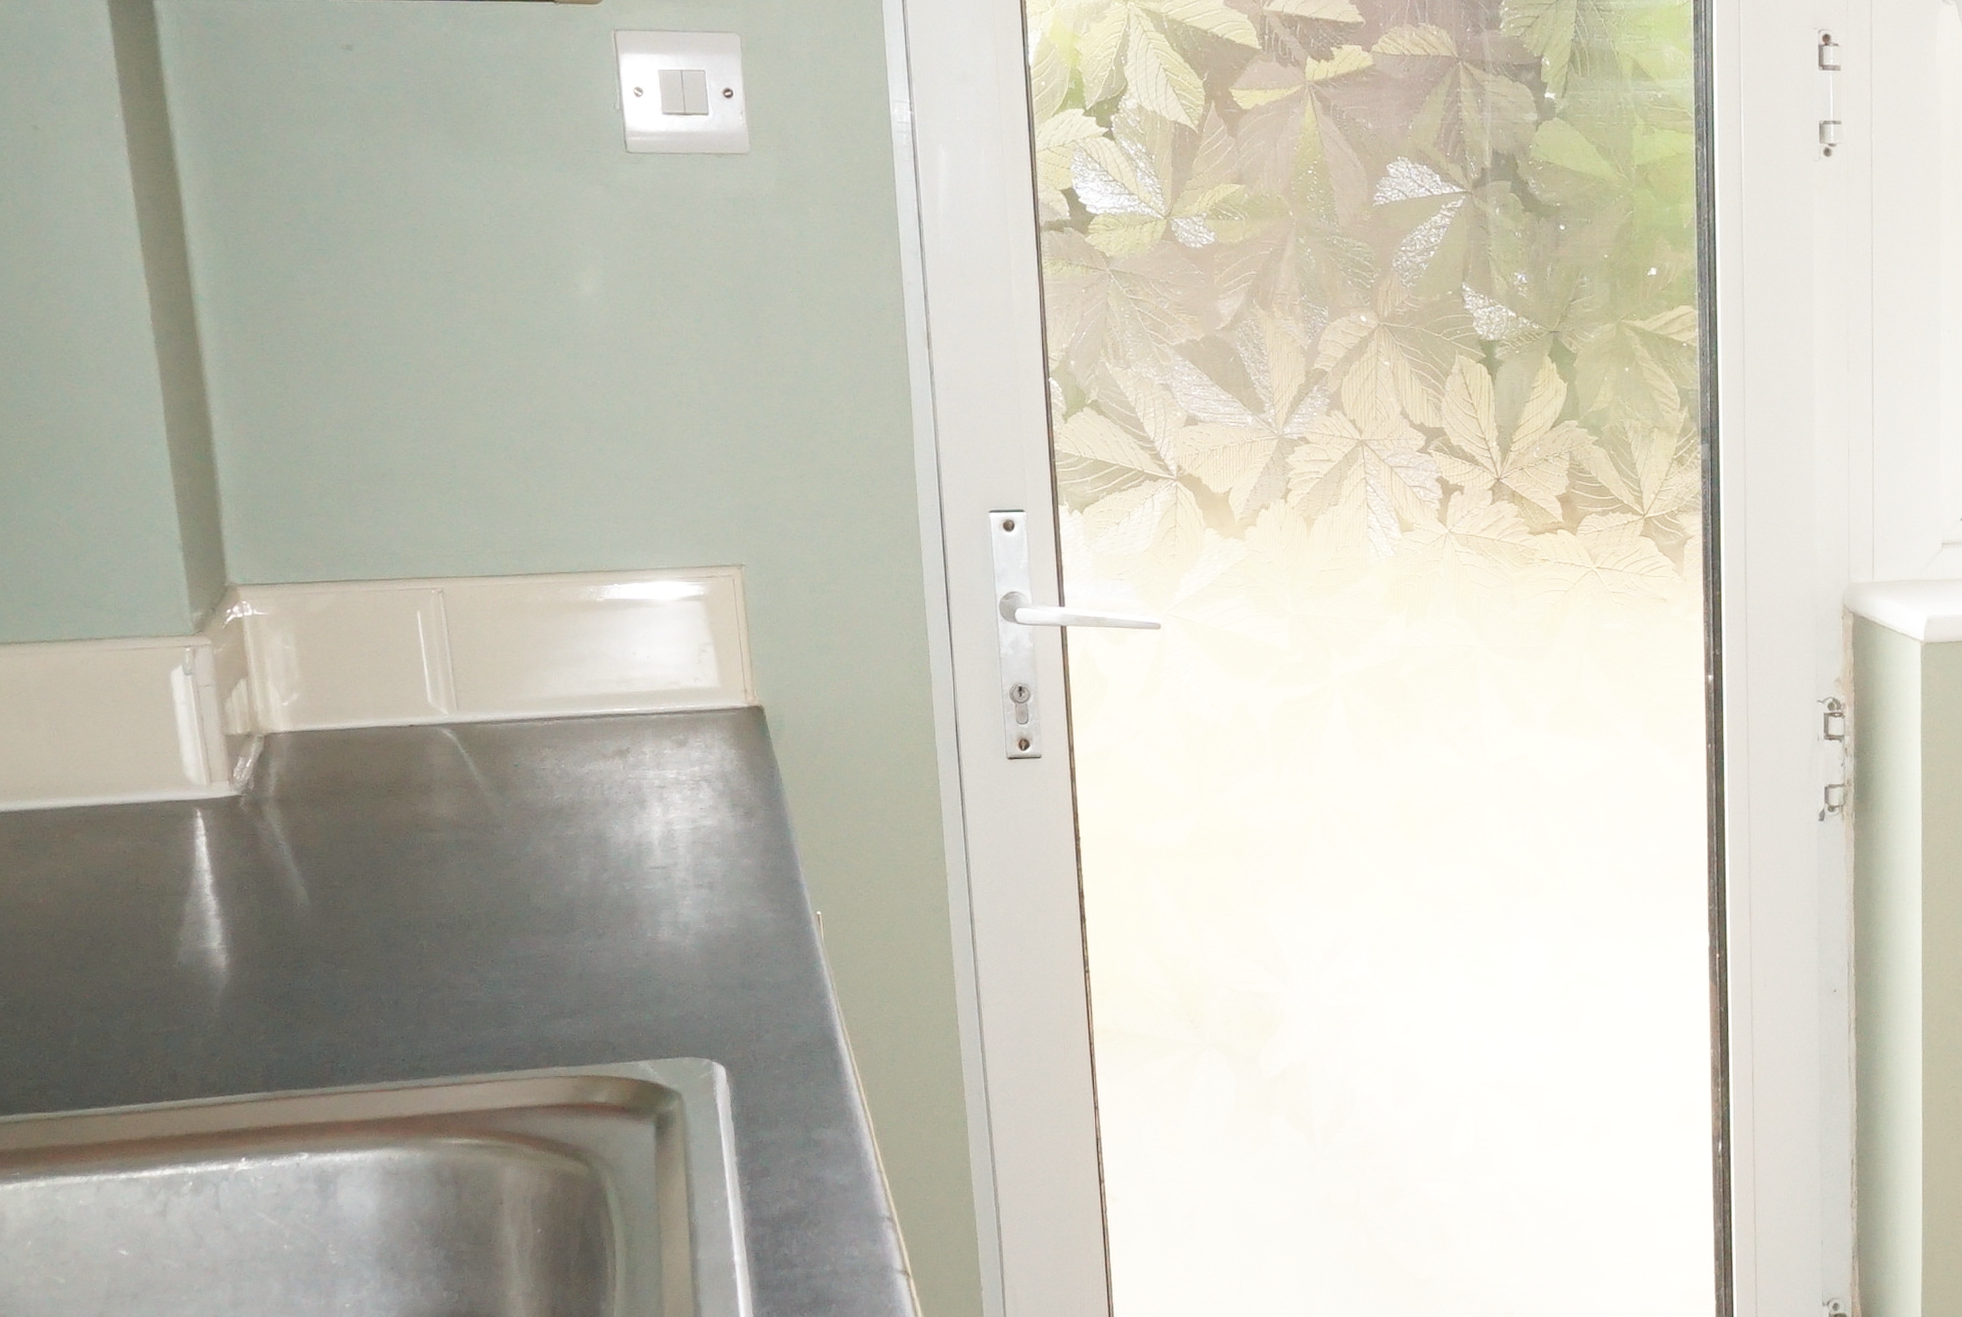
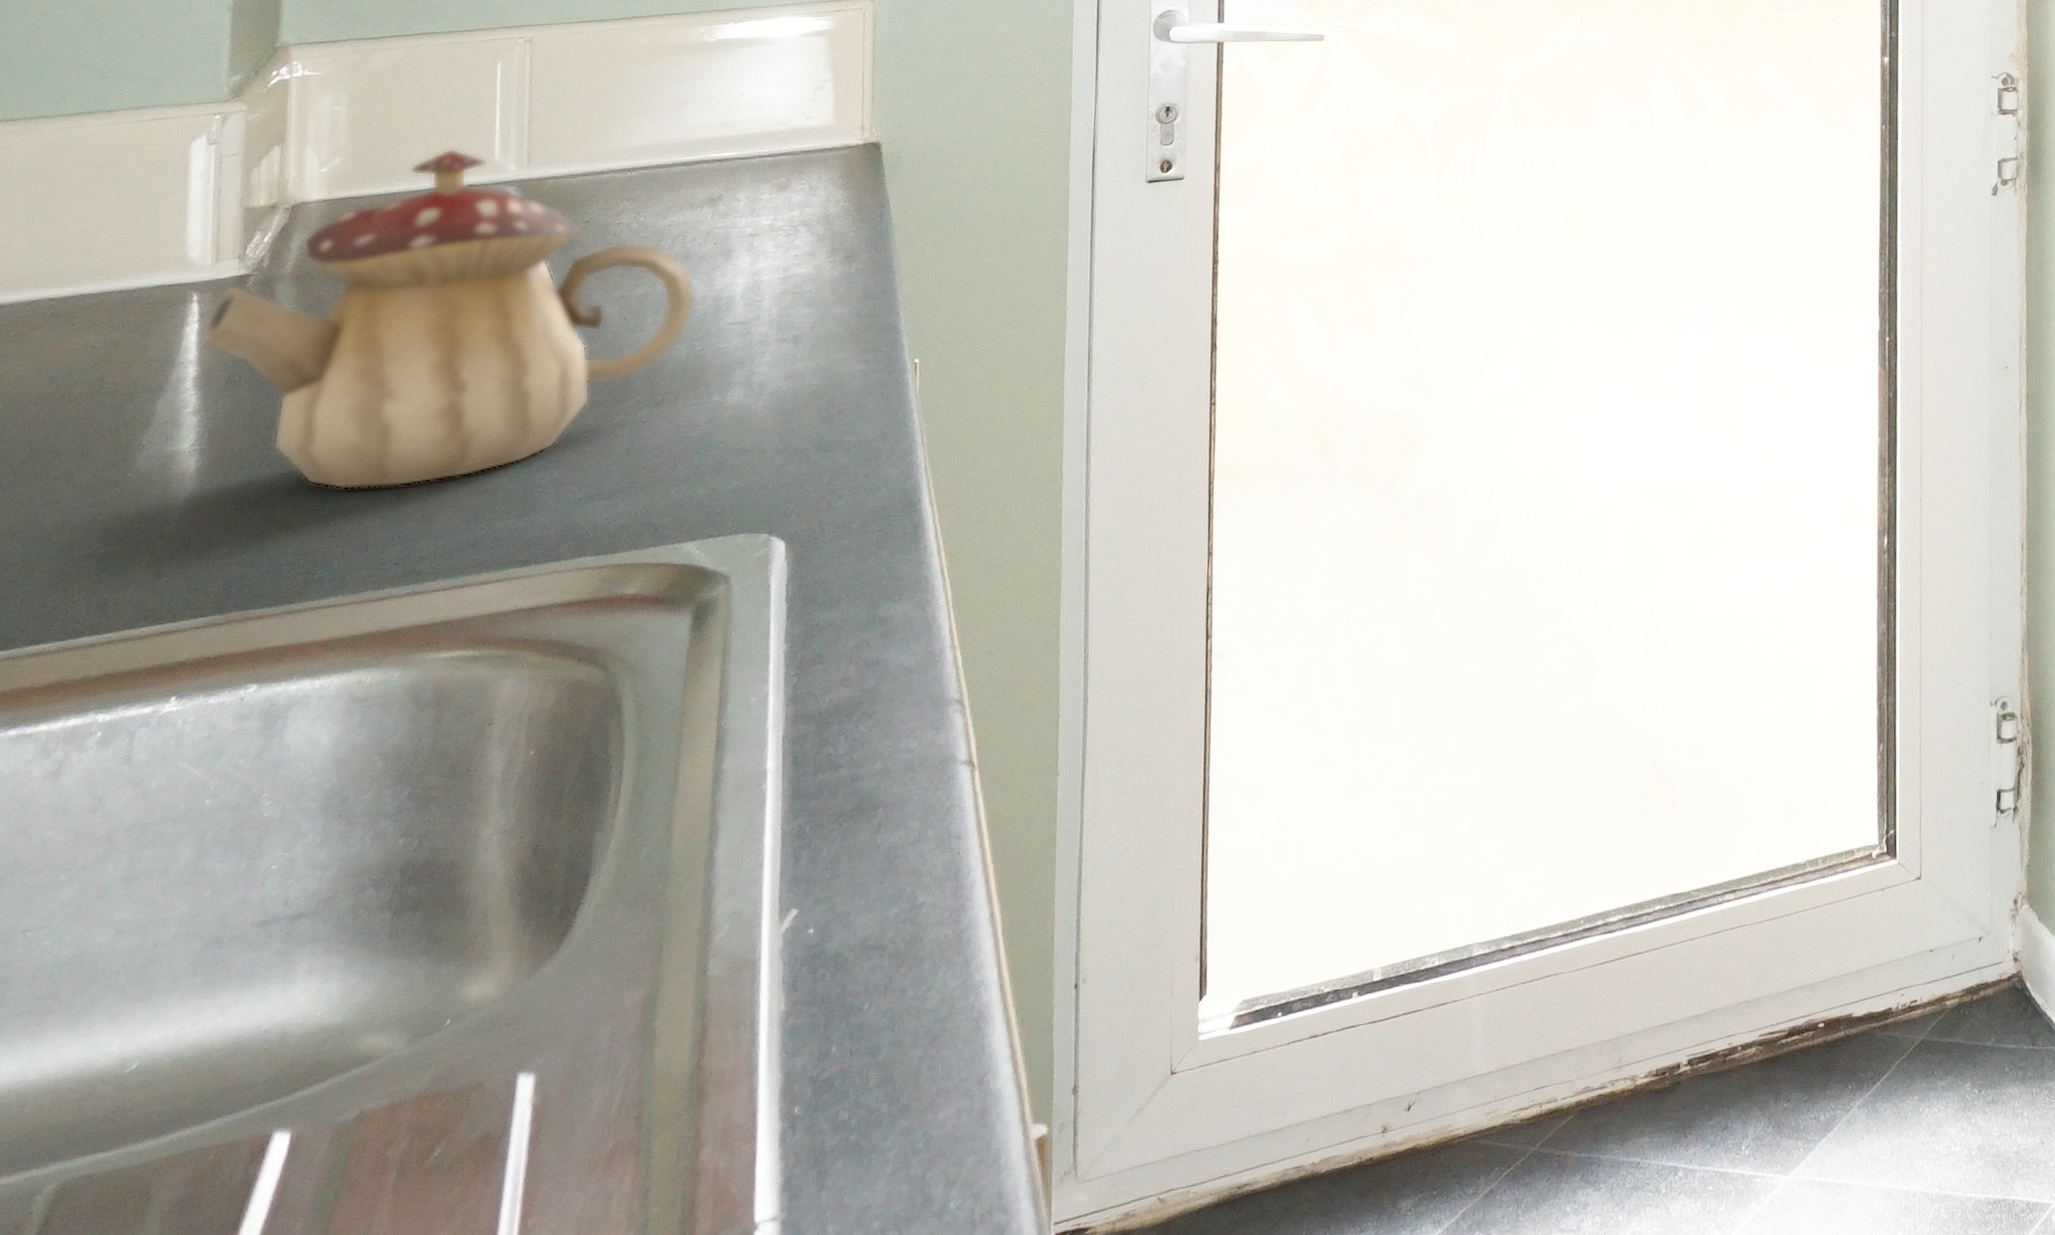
teapot: none [210,689,621,993] -> present [202,147,697,489]

